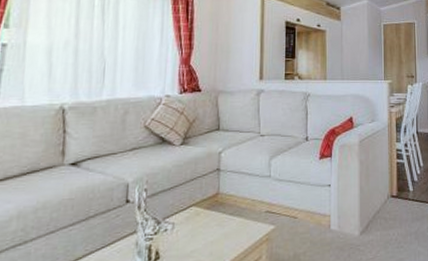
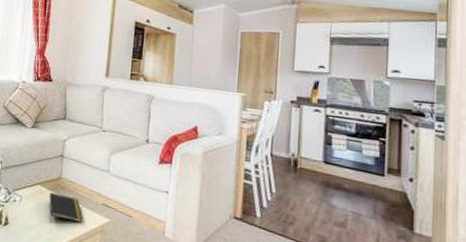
notepad: none [206,211,247,244] -> present [49,193,83,223]

